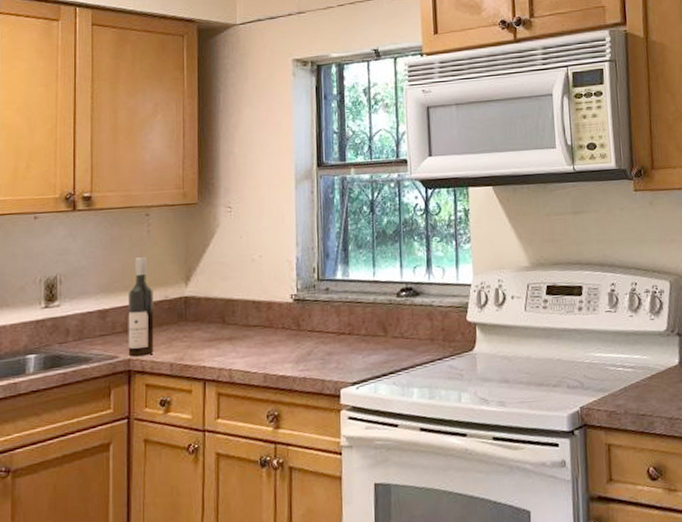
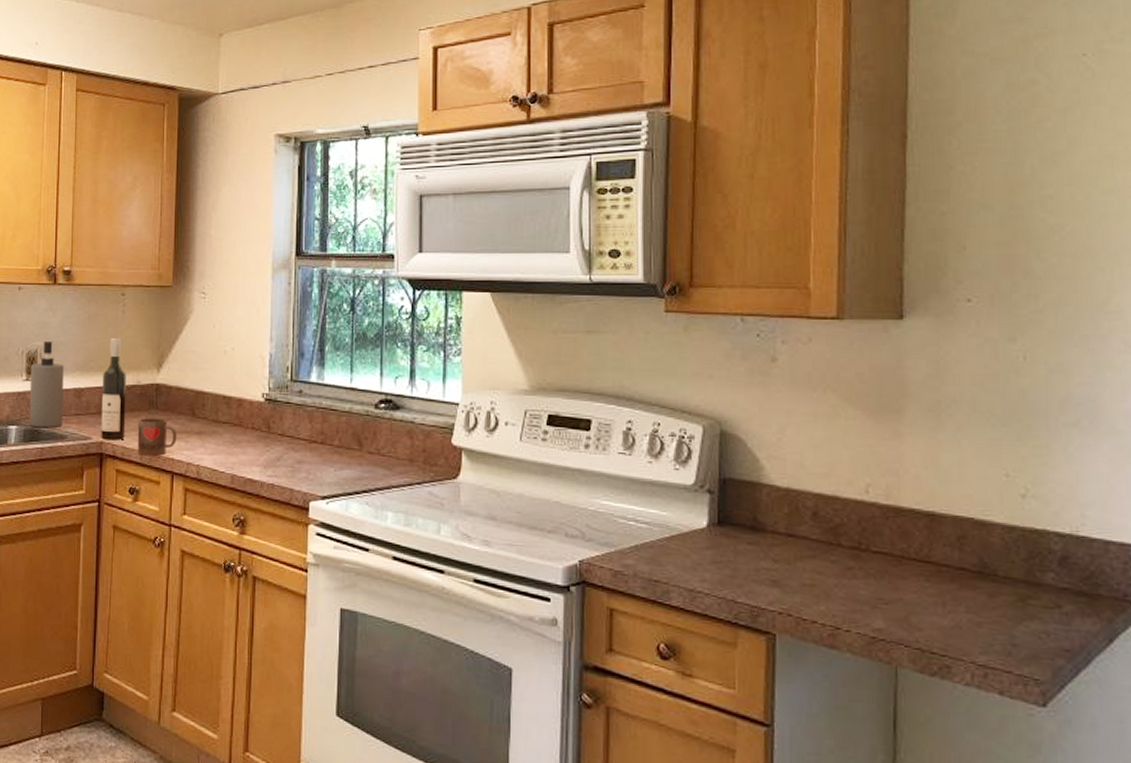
soap dispenser: none [46,266,87,354] -> present [28,340,64,428]
mug: none [166,328,208,368] -> present [137,417,177,457]

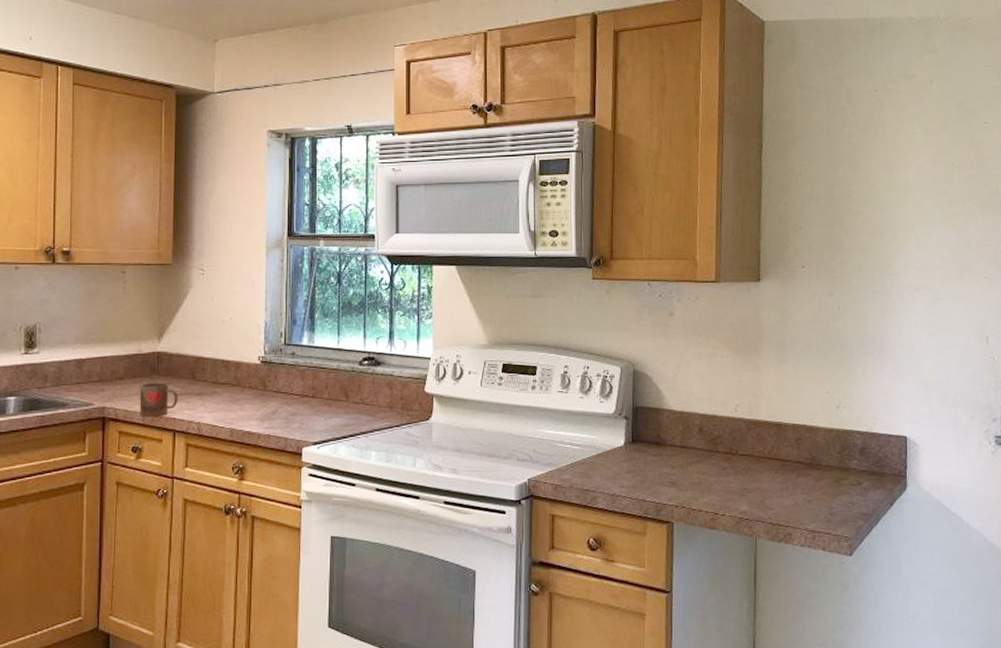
soap dispenser: present [28,340,64,428] -> none [26,316,64,398]
bottle: present [101,337,126,442] -> none [103,311,128,406]

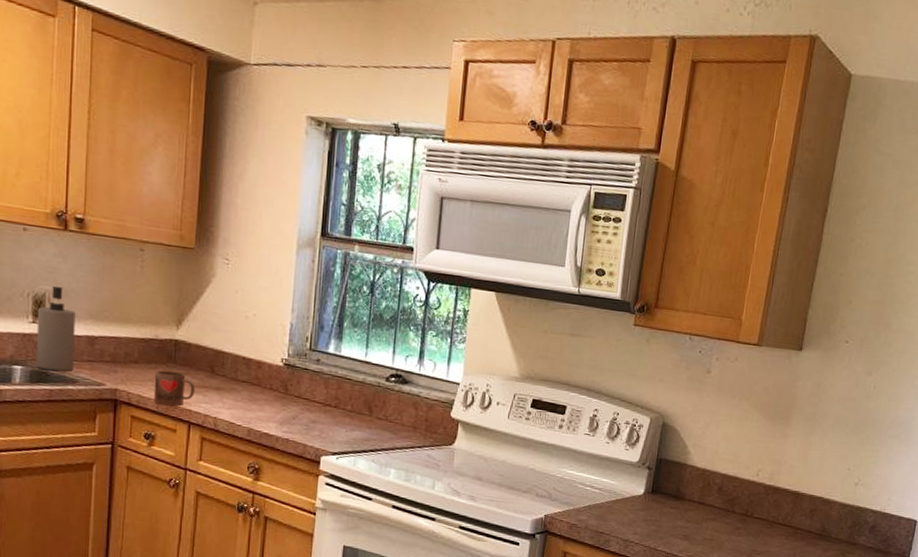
soap dispenser: none [26,316,64,398] -> present [35,285,75,371]

